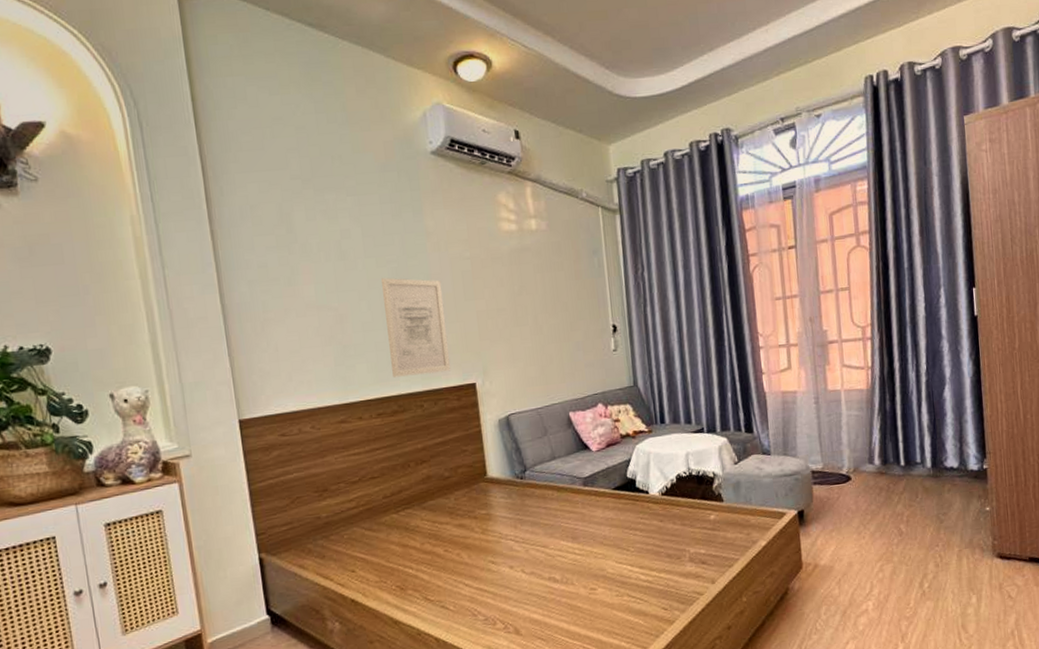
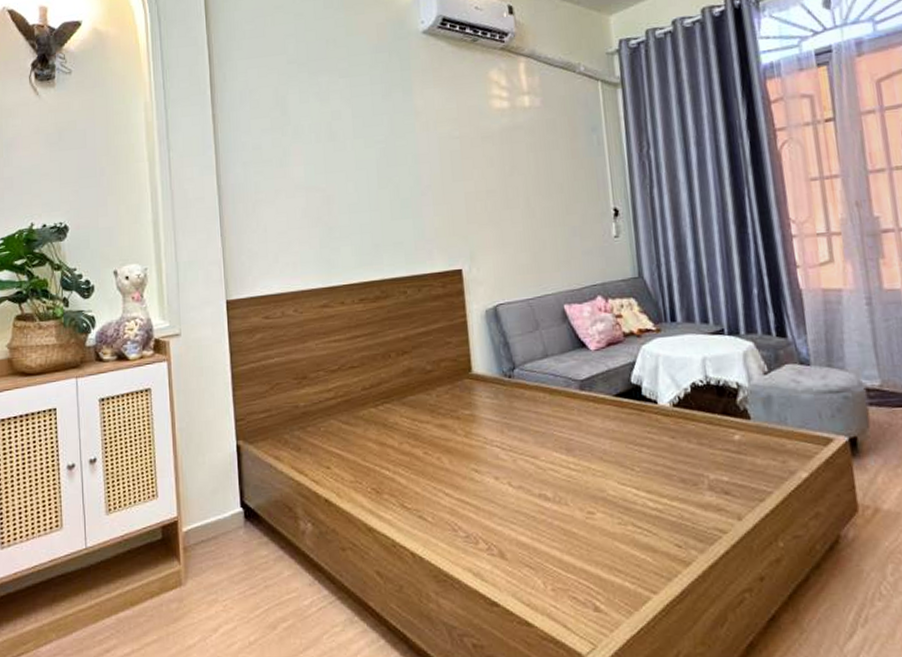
wall art: present [381,277,451,378] -> none [369,158,437,261]

